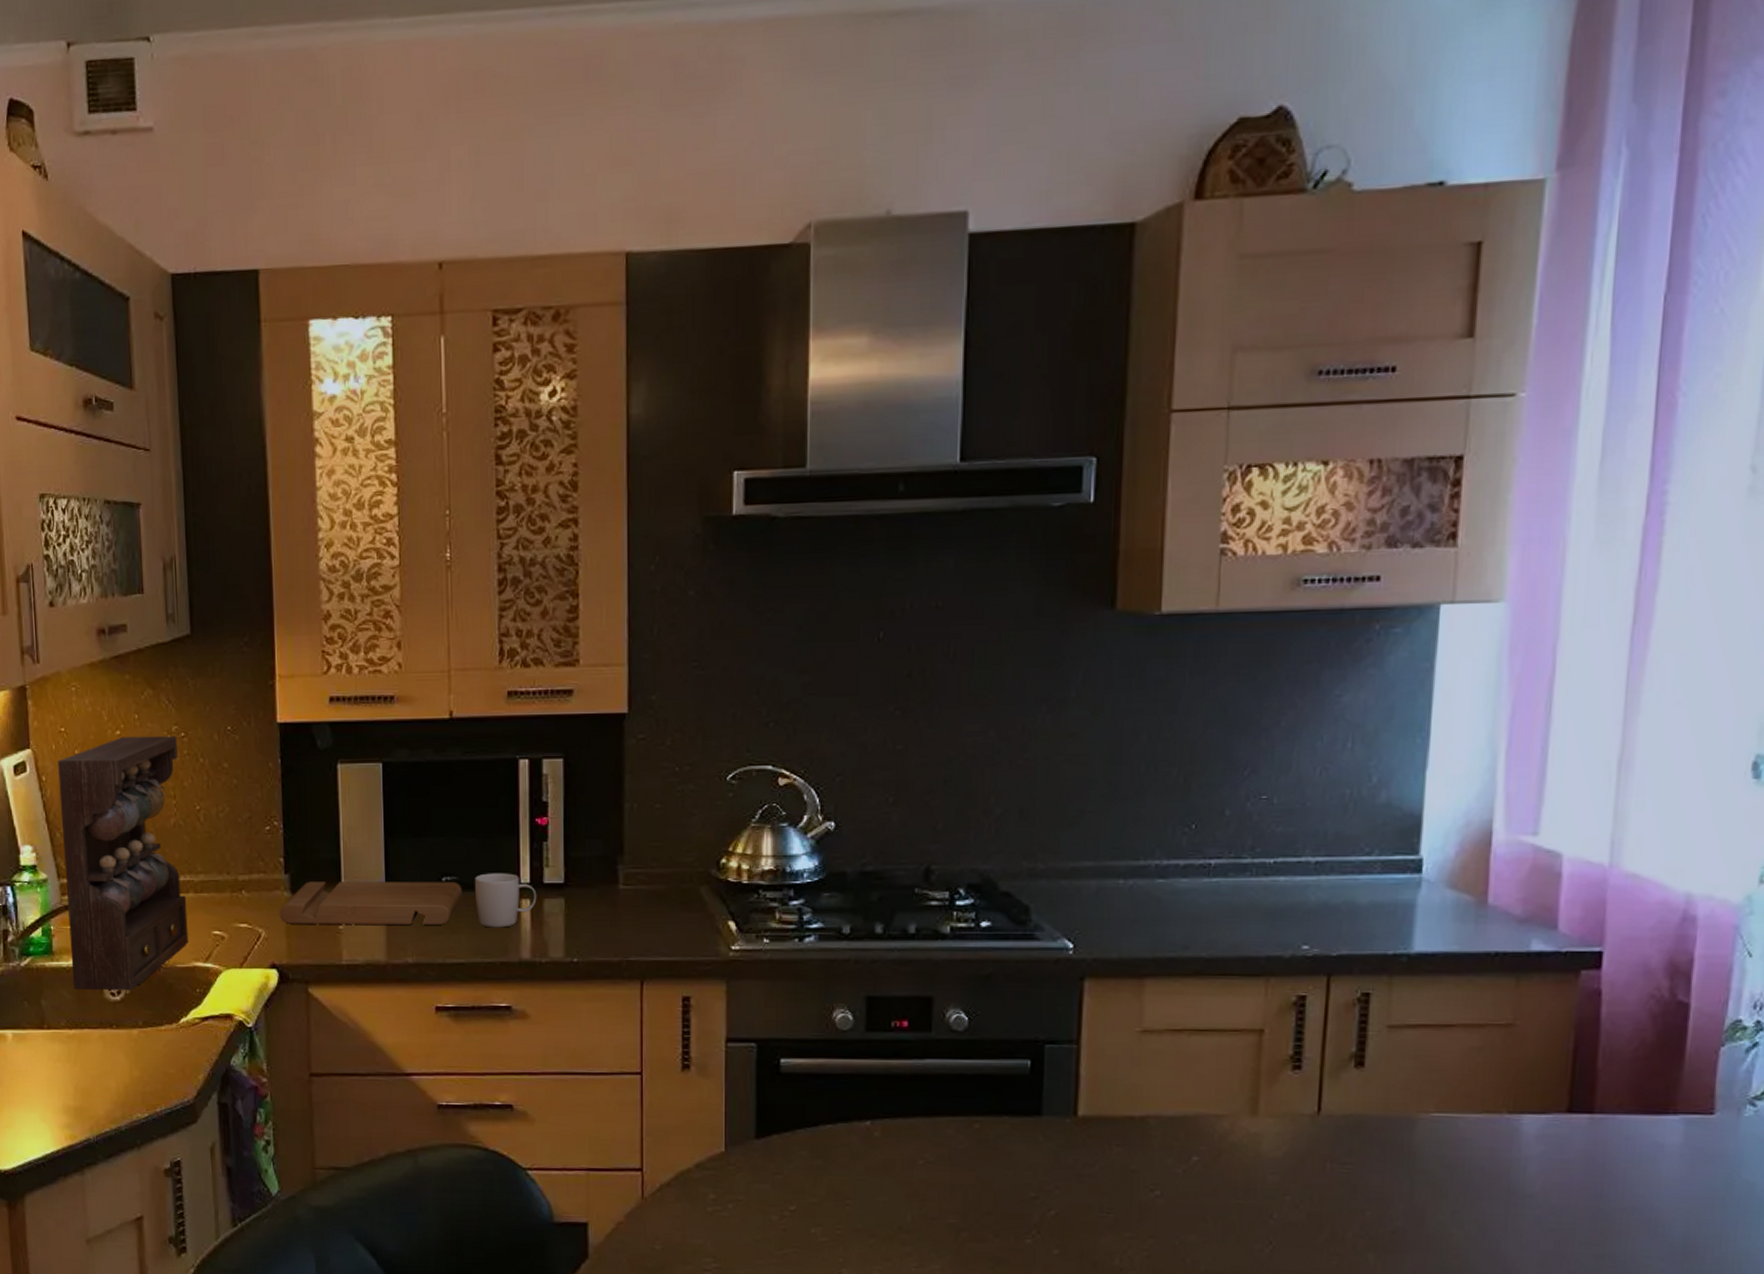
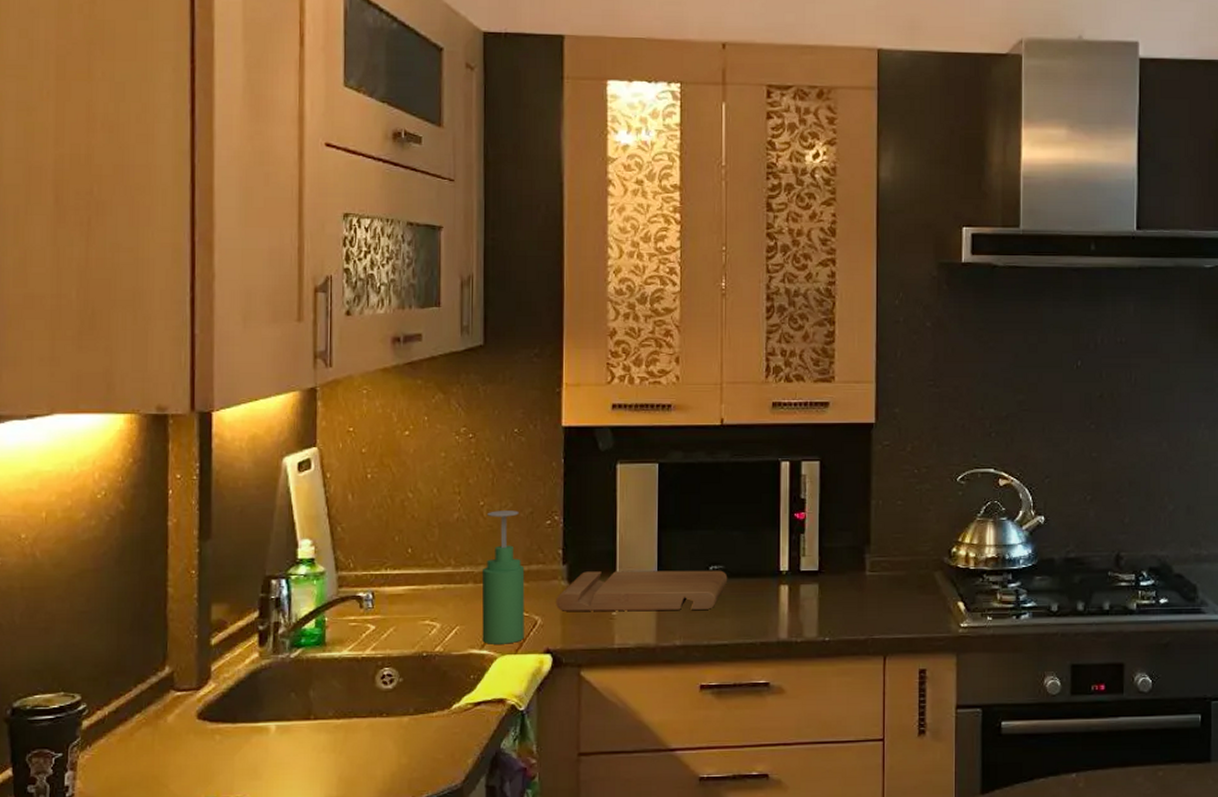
spice rack: present [58,735,188,991] -> none [343,436,466,680]
soap dispenser: none [202,815,249,957] -> present [481,510,525,644]
mug: present [474,873,537,928] -> none [738,562,794,612]

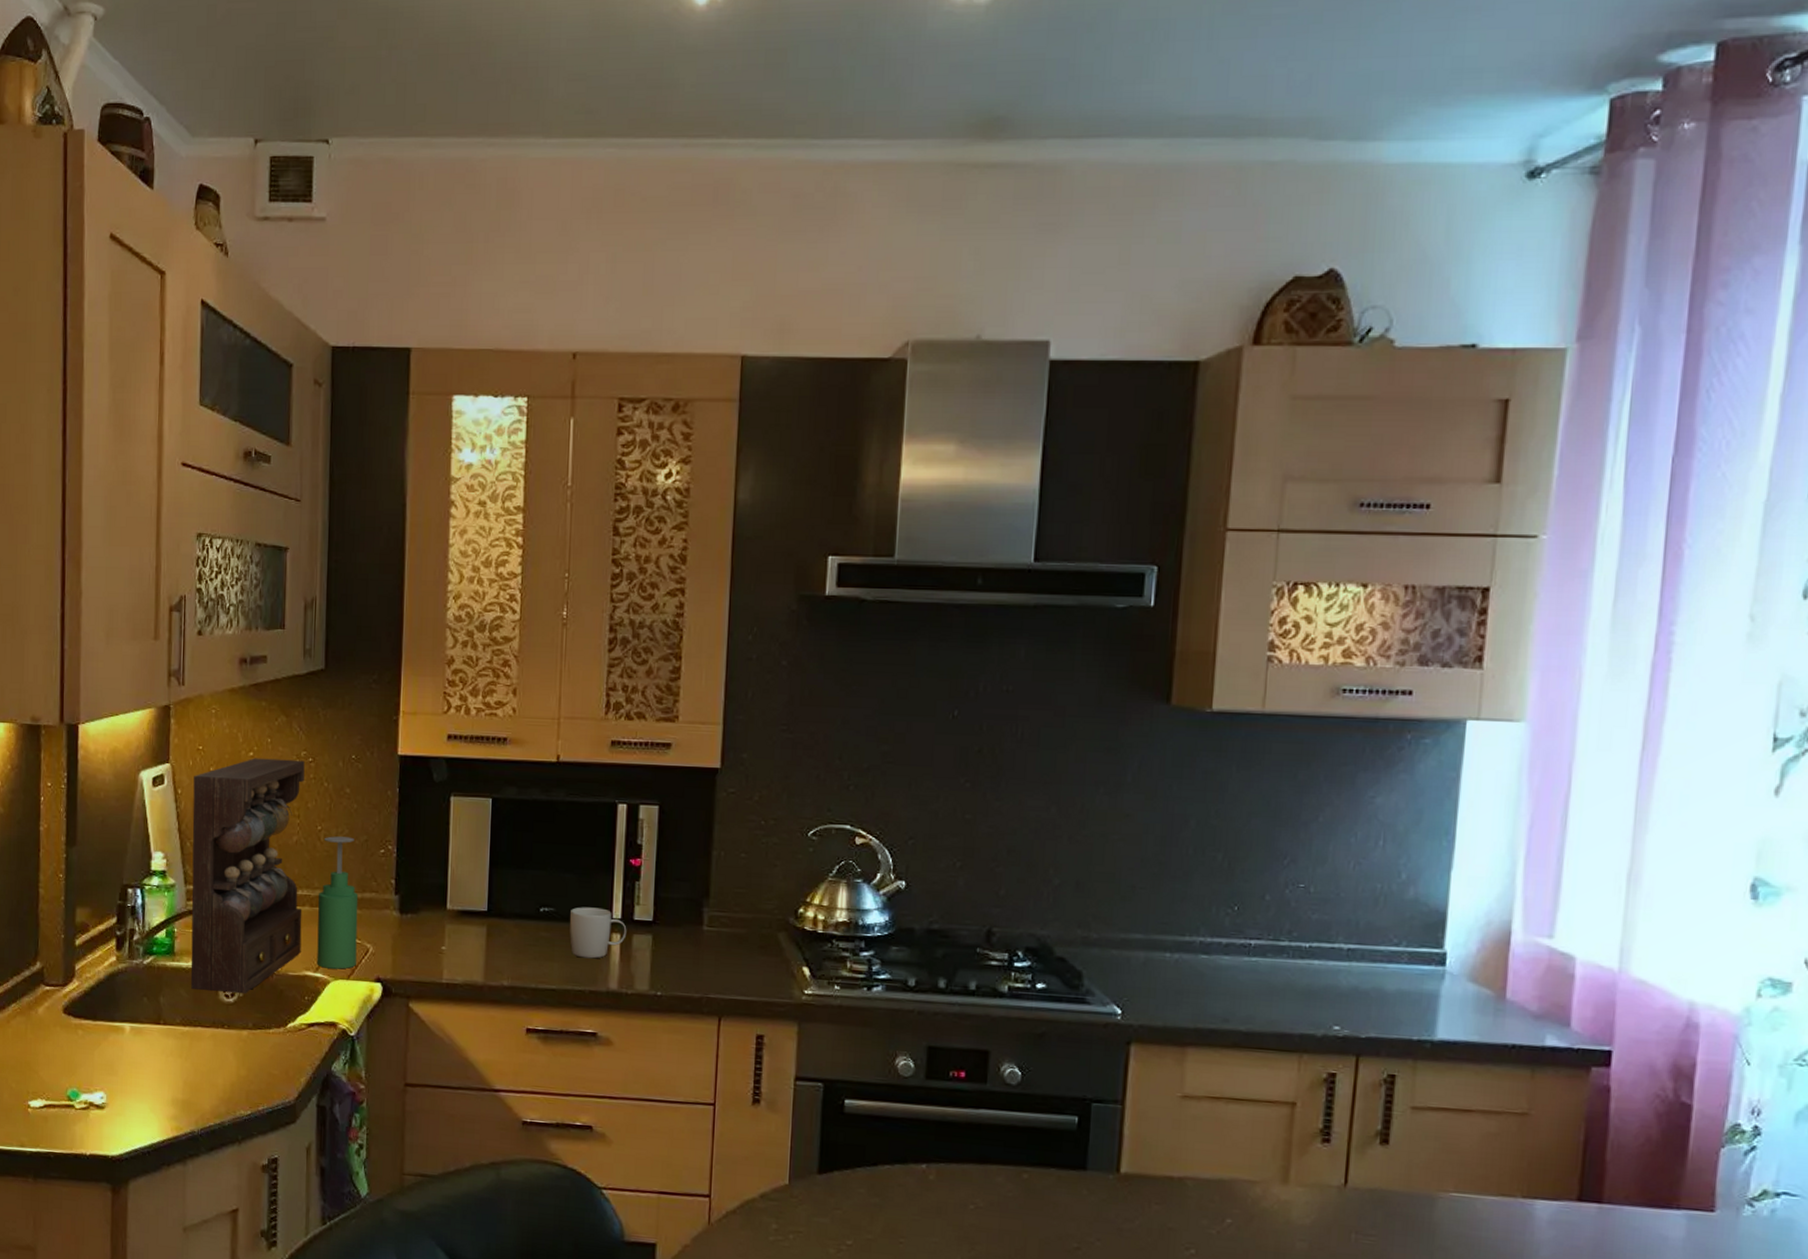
spice rack: none [343,436,466,680] -> present [190,758,305,994]
cutting board: present [556,570,728,611] -> none [387,903,559,952]
mug: none [738,562,794,612] -> present [569,907,627,959]

